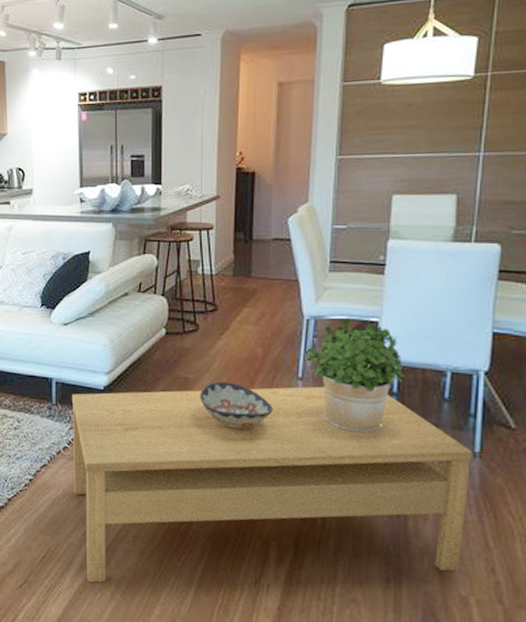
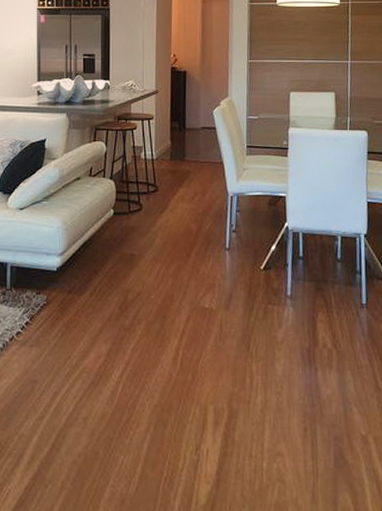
coffee table: present [71,386,472,583] -> none [25,255,361,475]
decorative bowl: present [200,381,273,430] -> none [144,256,207,300]
potted plant: present [305,317,404,434] -> none [230,193,307,295]

